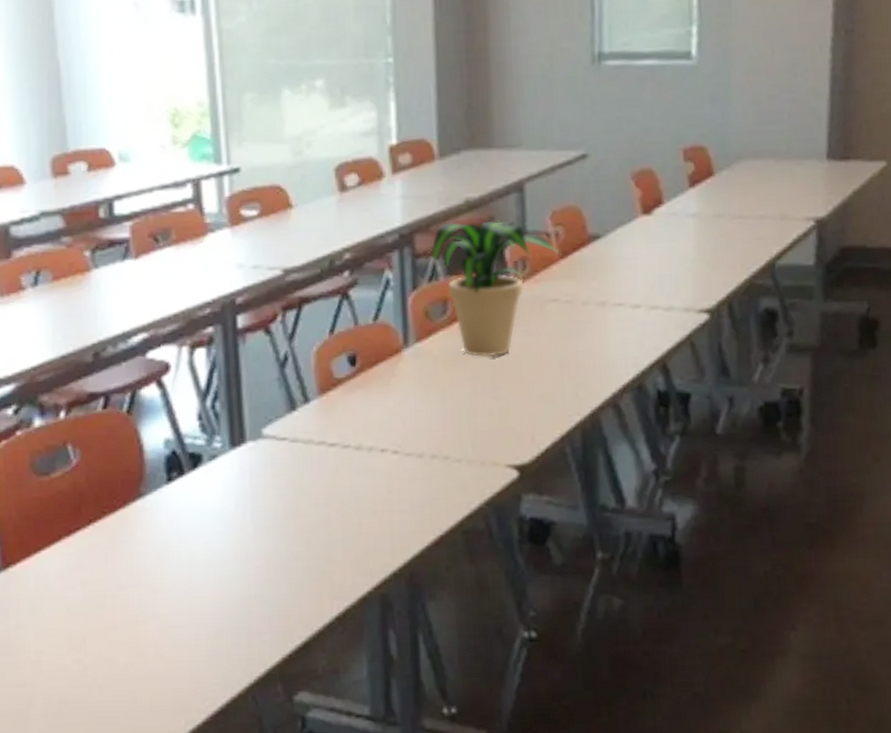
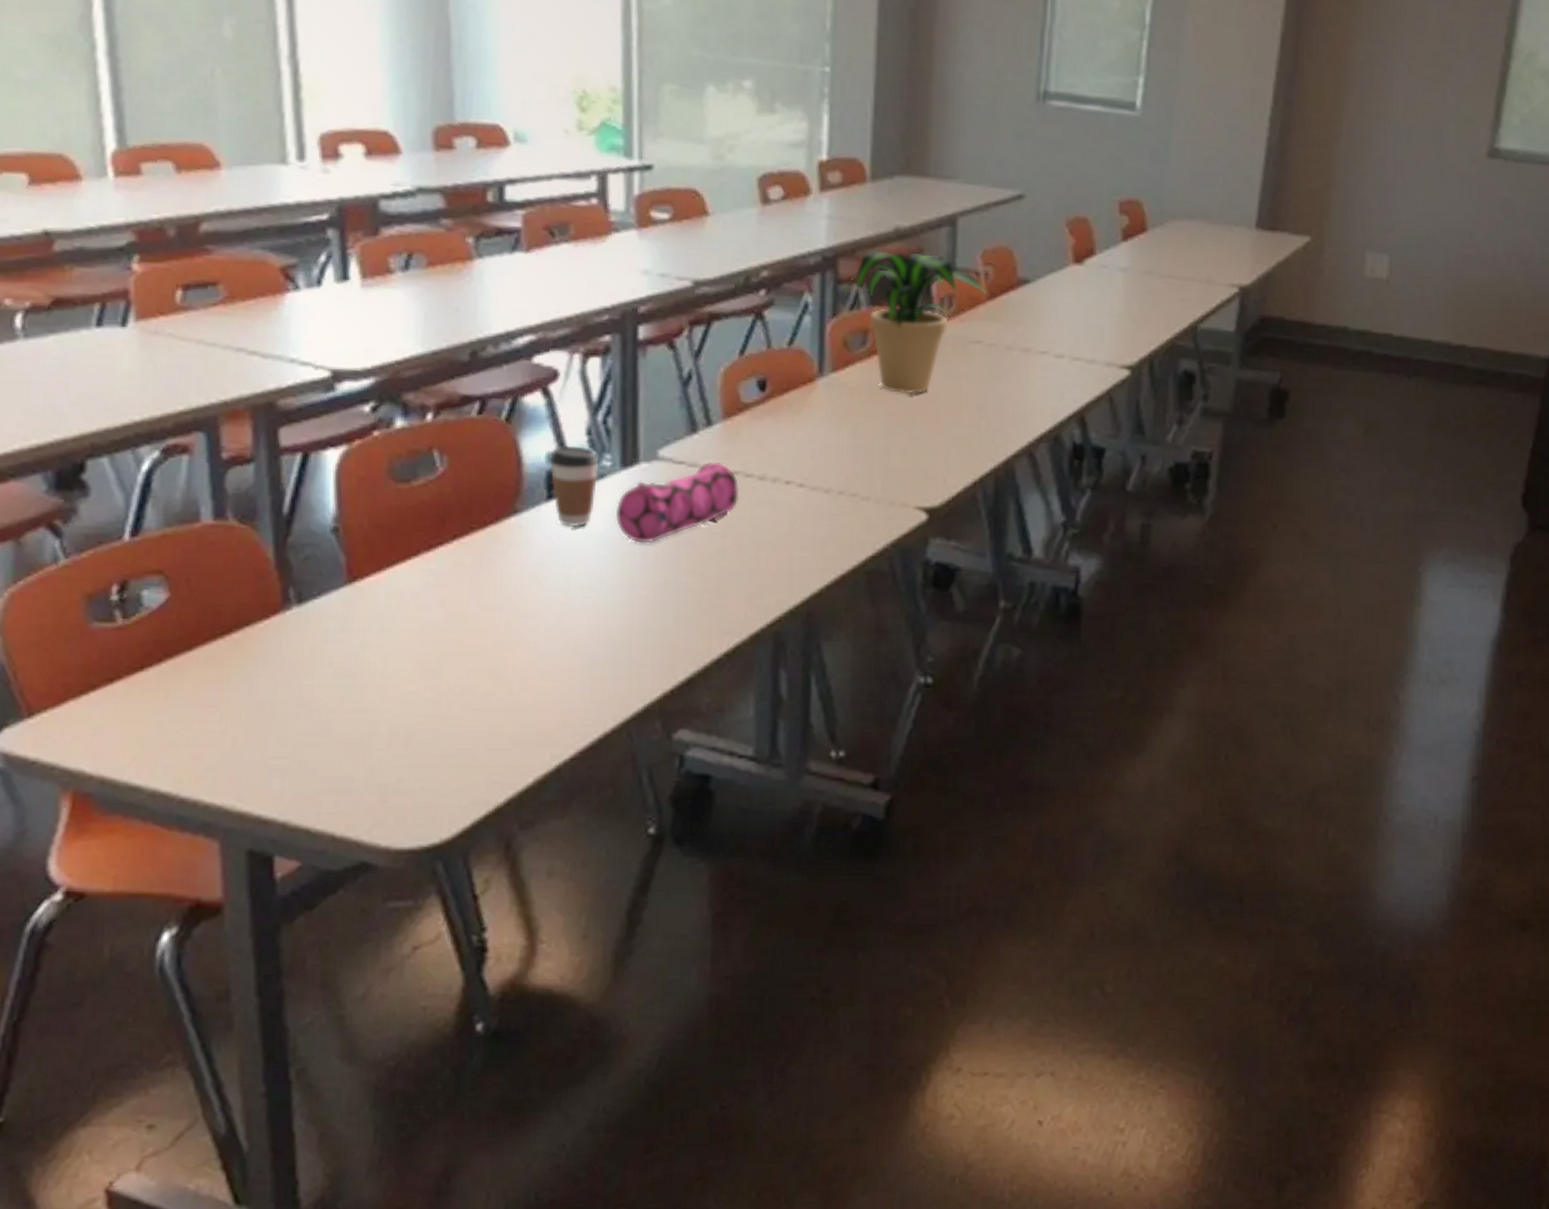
coffee cup: none [166,430,211,507] -> present [548,446,599,528]
pencil case: none [228,435,339,517] -> present [615,461,740,544]

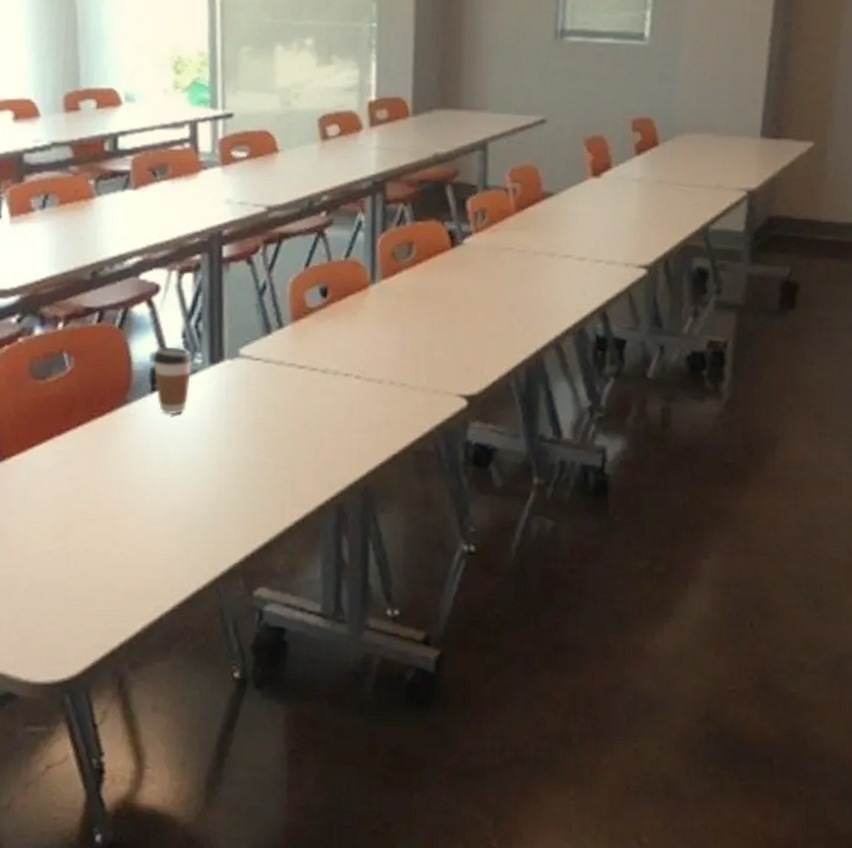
pencil case: present [615,461,740,544] -> none [205,357,307,428]
potted plant: present [845,249,991,395] -> none [393,173,519,297]

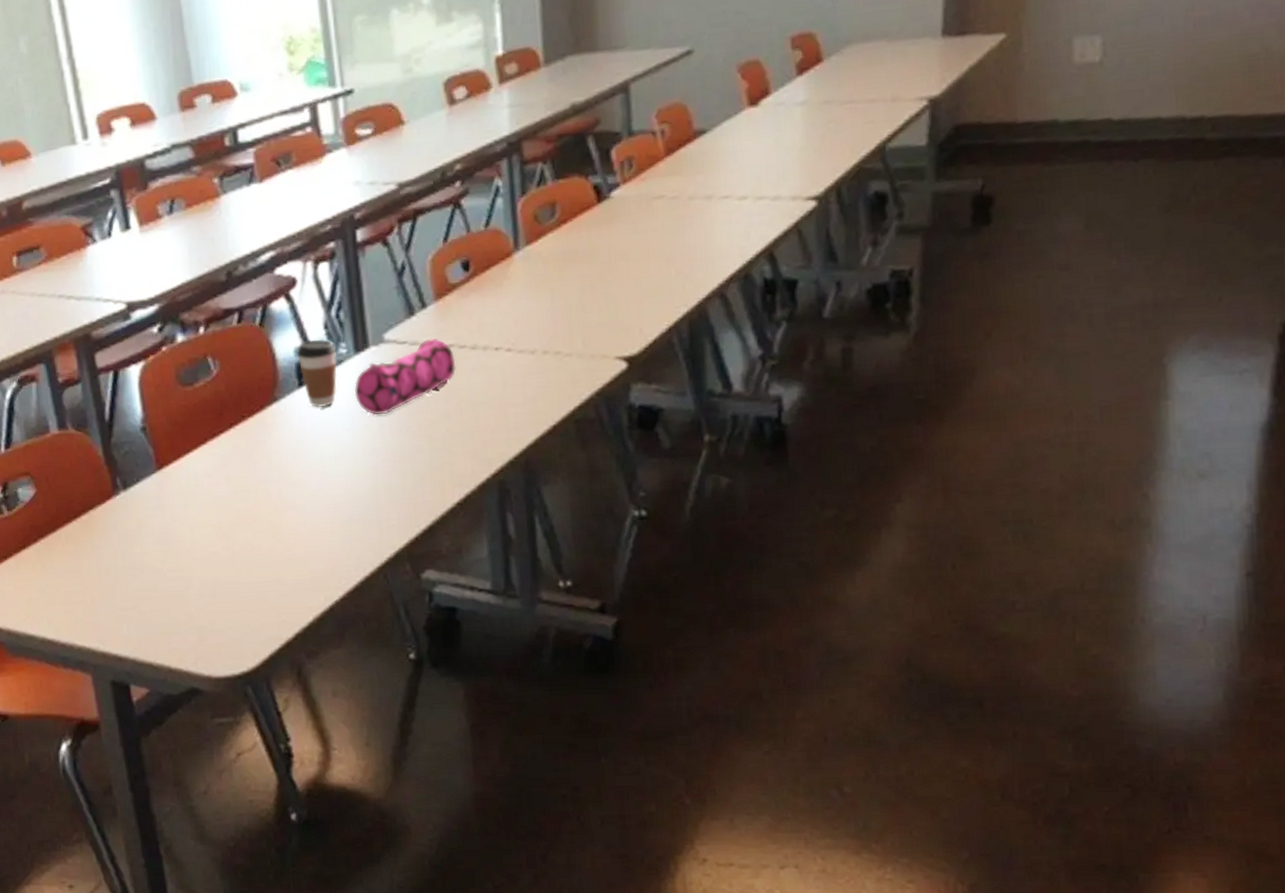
pencil case: none [205,357,307,428] -> present [354,338,456,416]

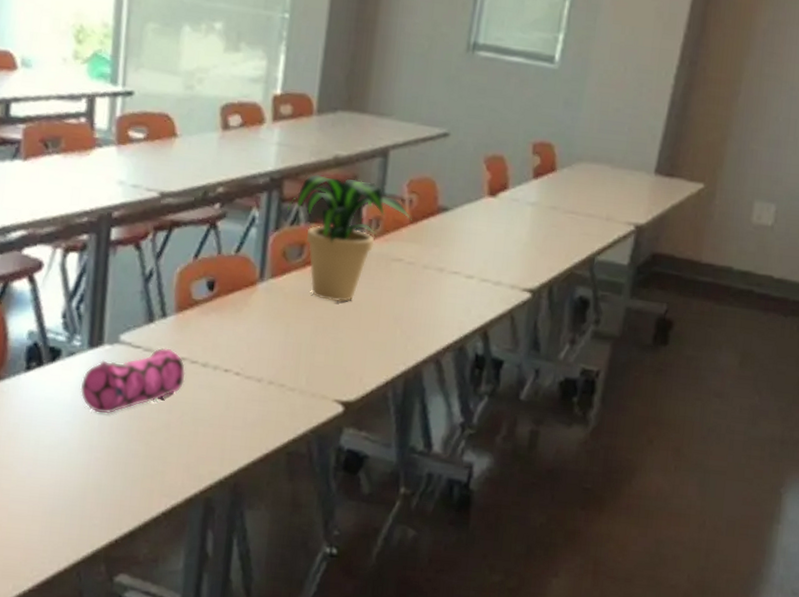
coffee cup: present [296,338,337,408] -> none [29,326,71,396]
potted plant: none [531,122,669,256] -> present [288,173,413,302]

